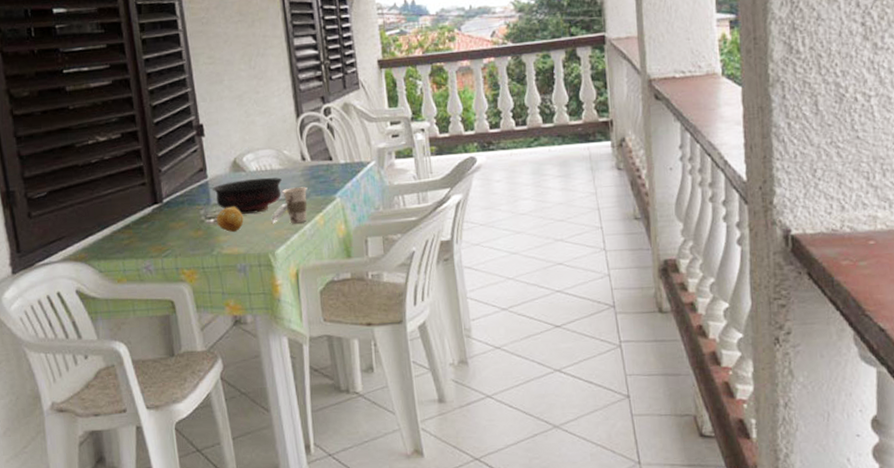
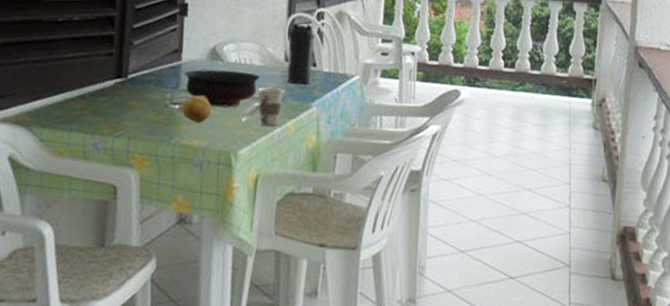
water bottle: none [300,121,329,180] -> present [287,23,315,85]

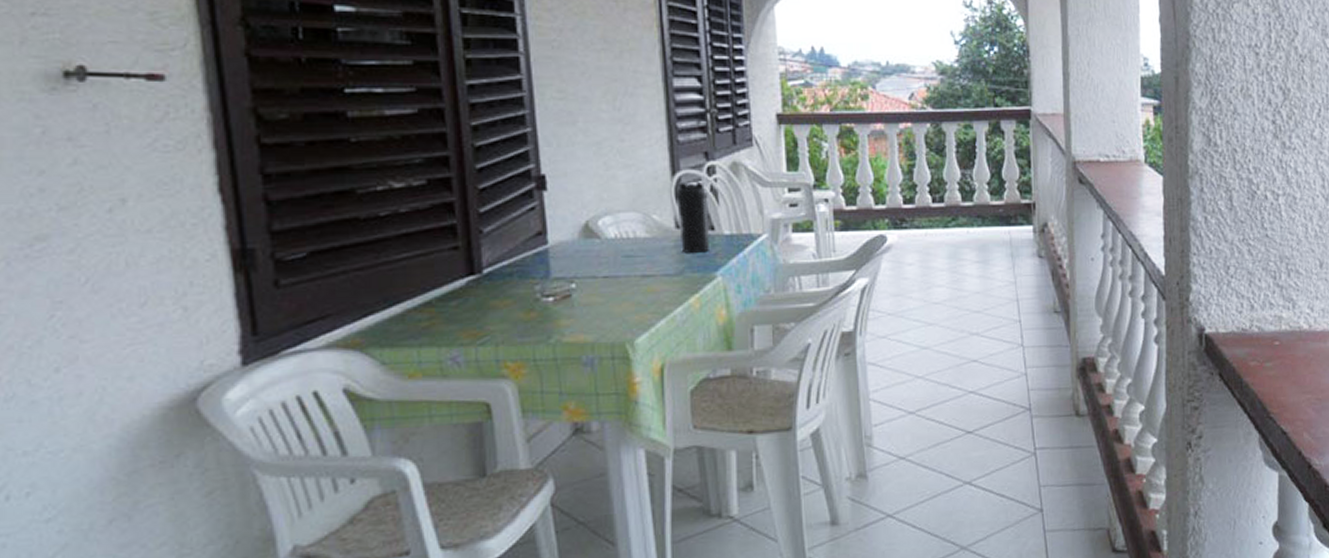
fruit: present [181,95,212,123] -> none [557,282,594,314]
bowl: present [184,69,260,108] -> none [554,247,648,292]
cup: present [240,87,284,126] -> none [631,261,680,307]

